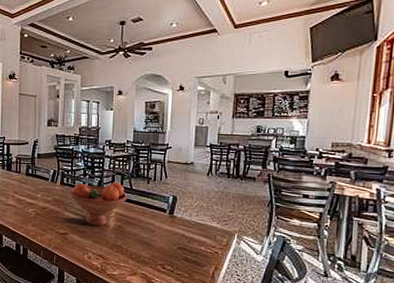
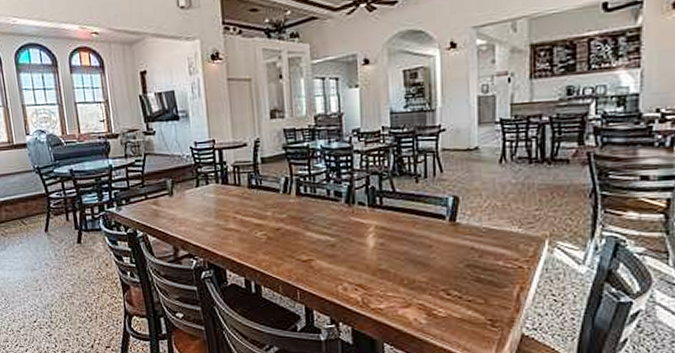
fruit bowl: present [69,181,128,226] -> none [308,184,390,247]

